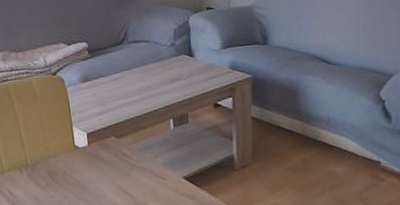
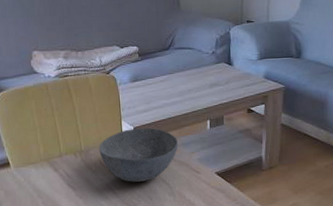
bowl: none [47,132,140,197] -> present [99,128,179,182]

